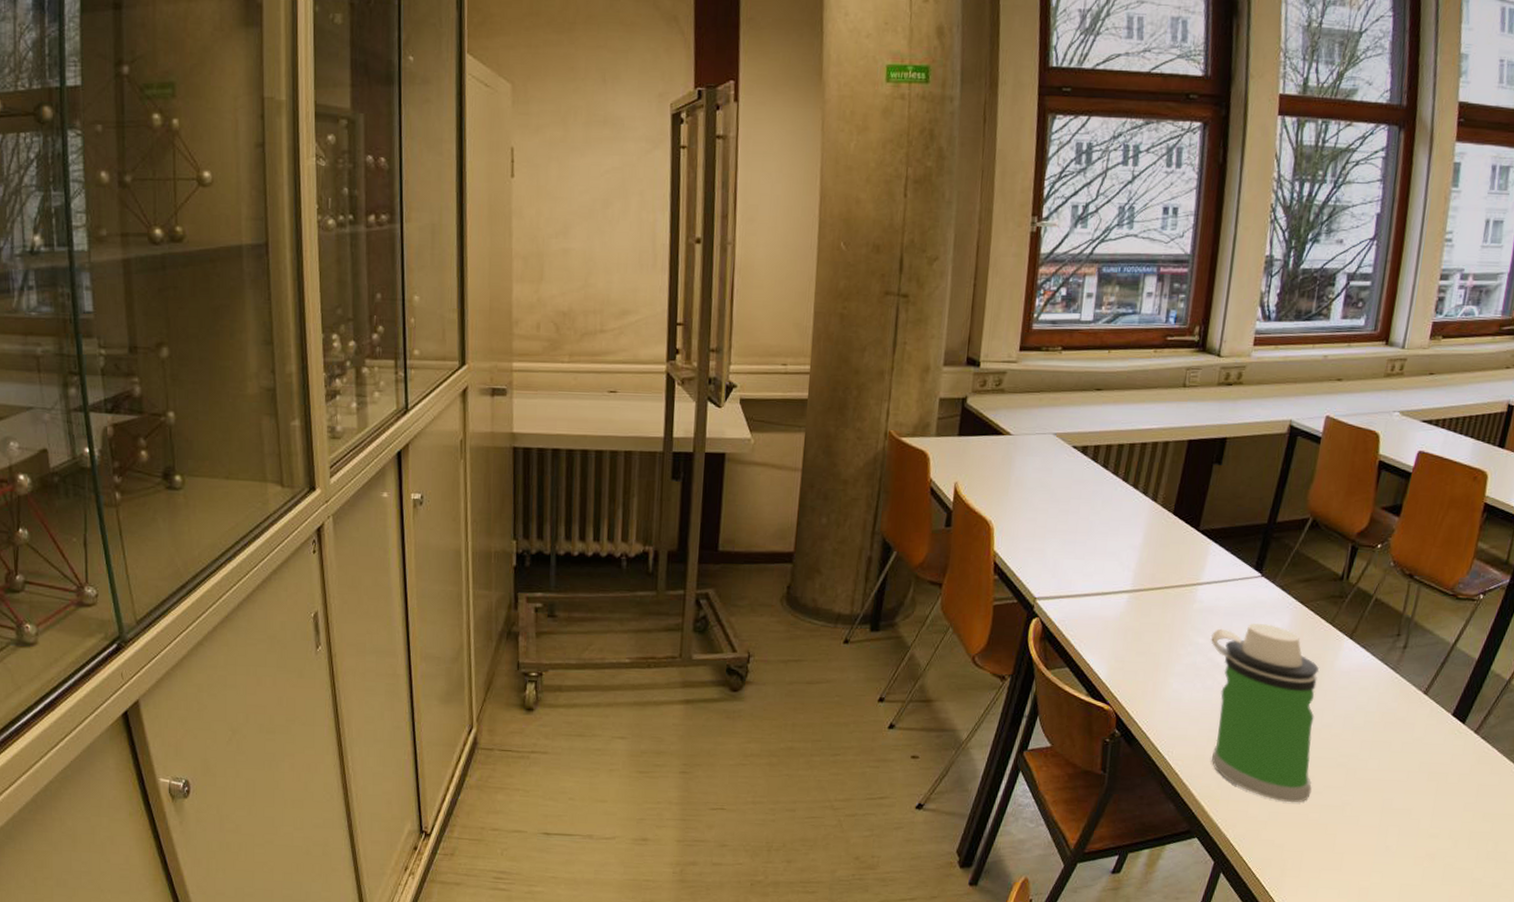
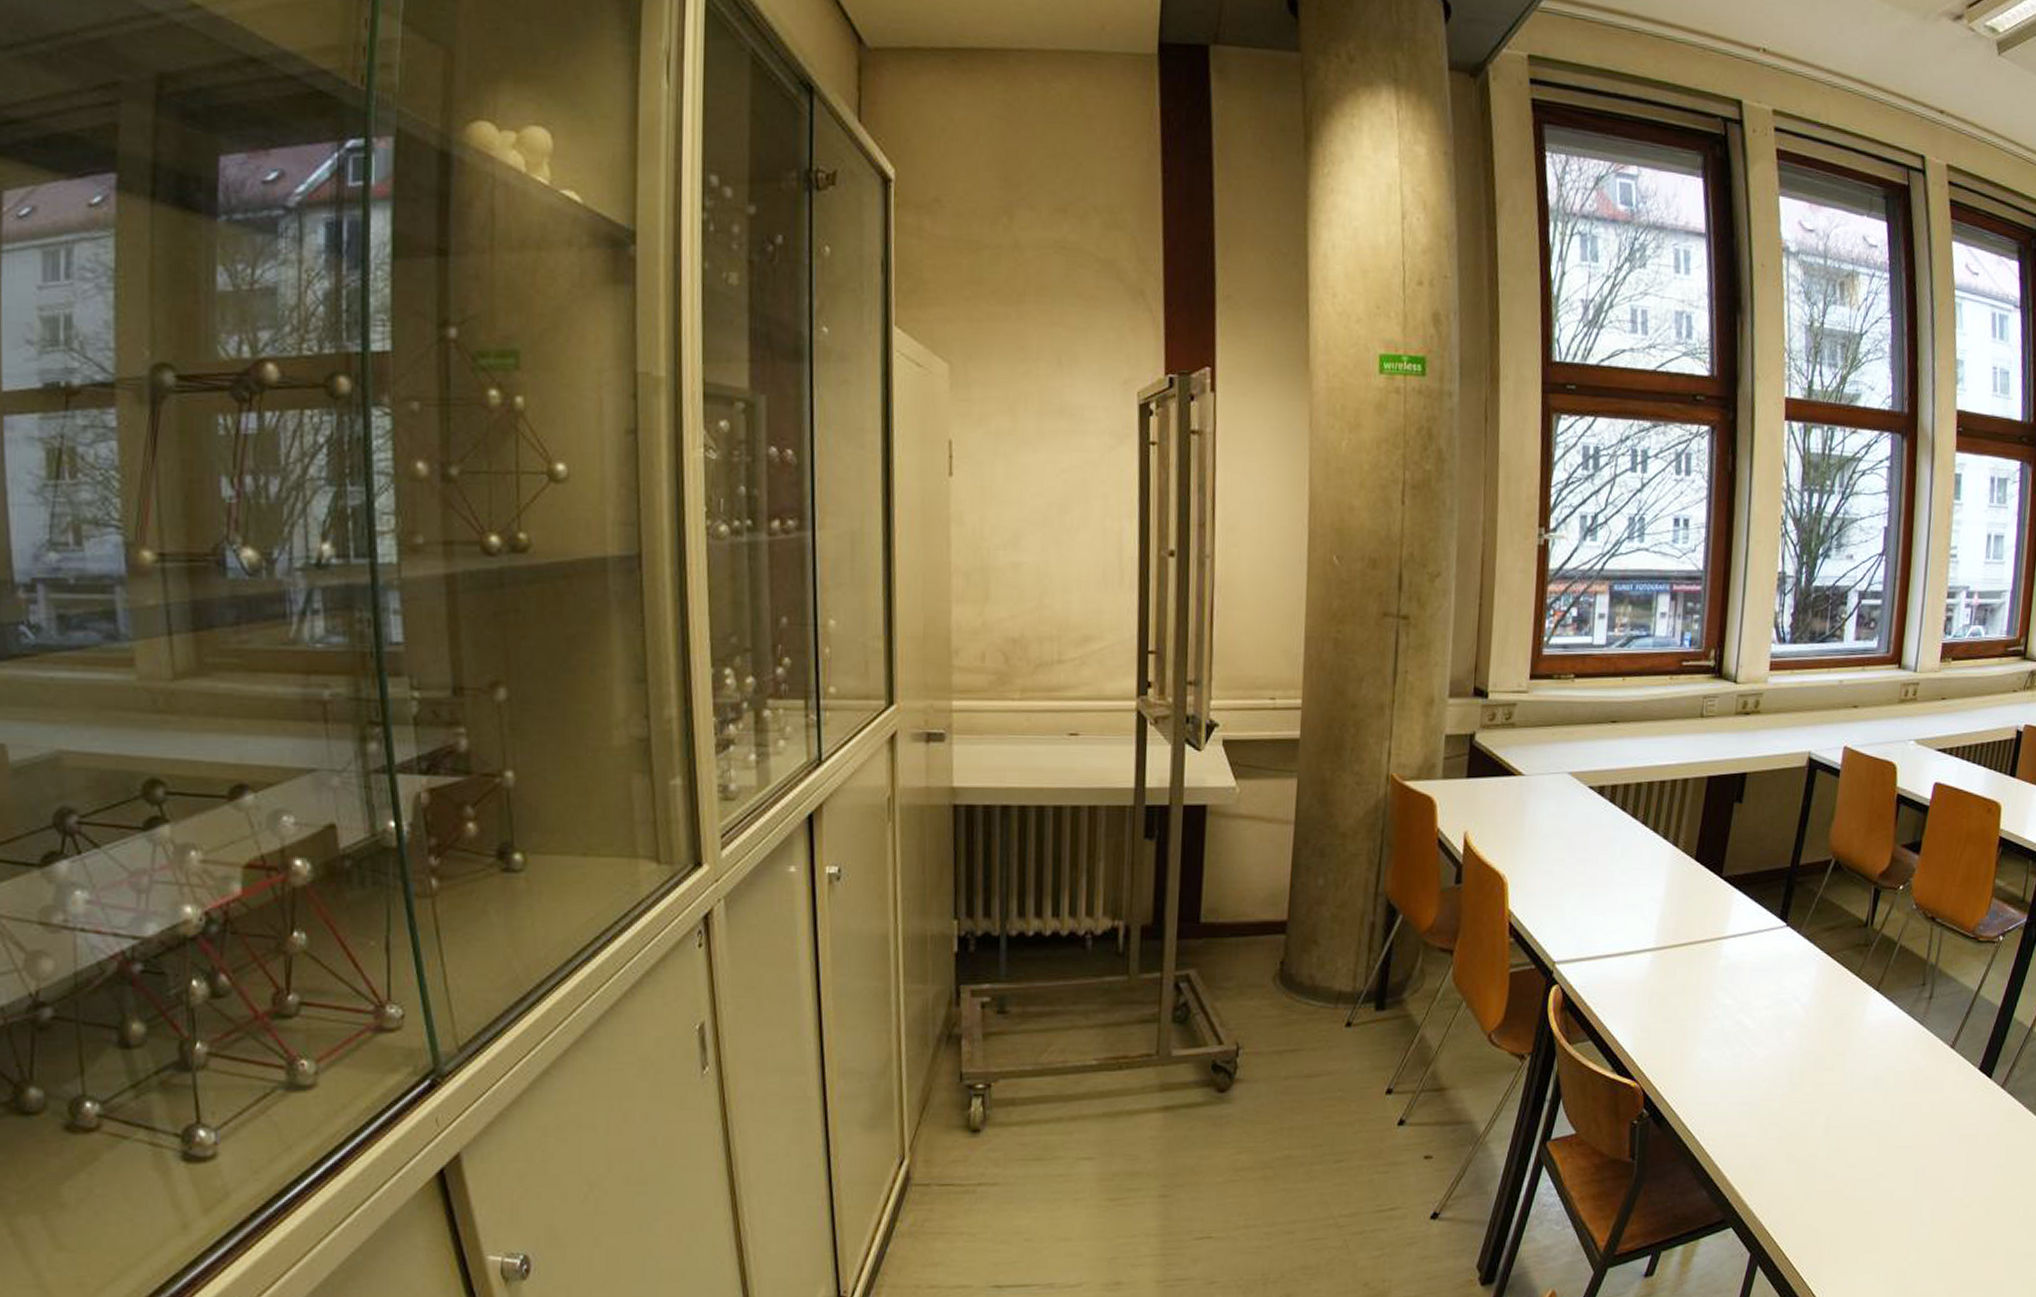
water bottle: present [1211,623,1320,803] -> none [1738,978,1848,1180]

